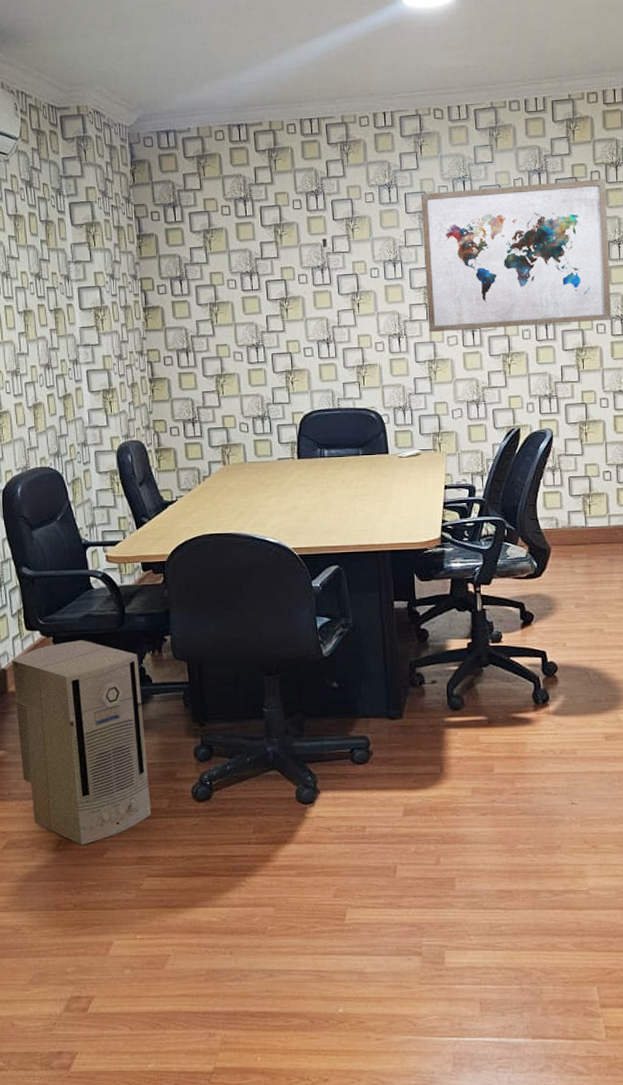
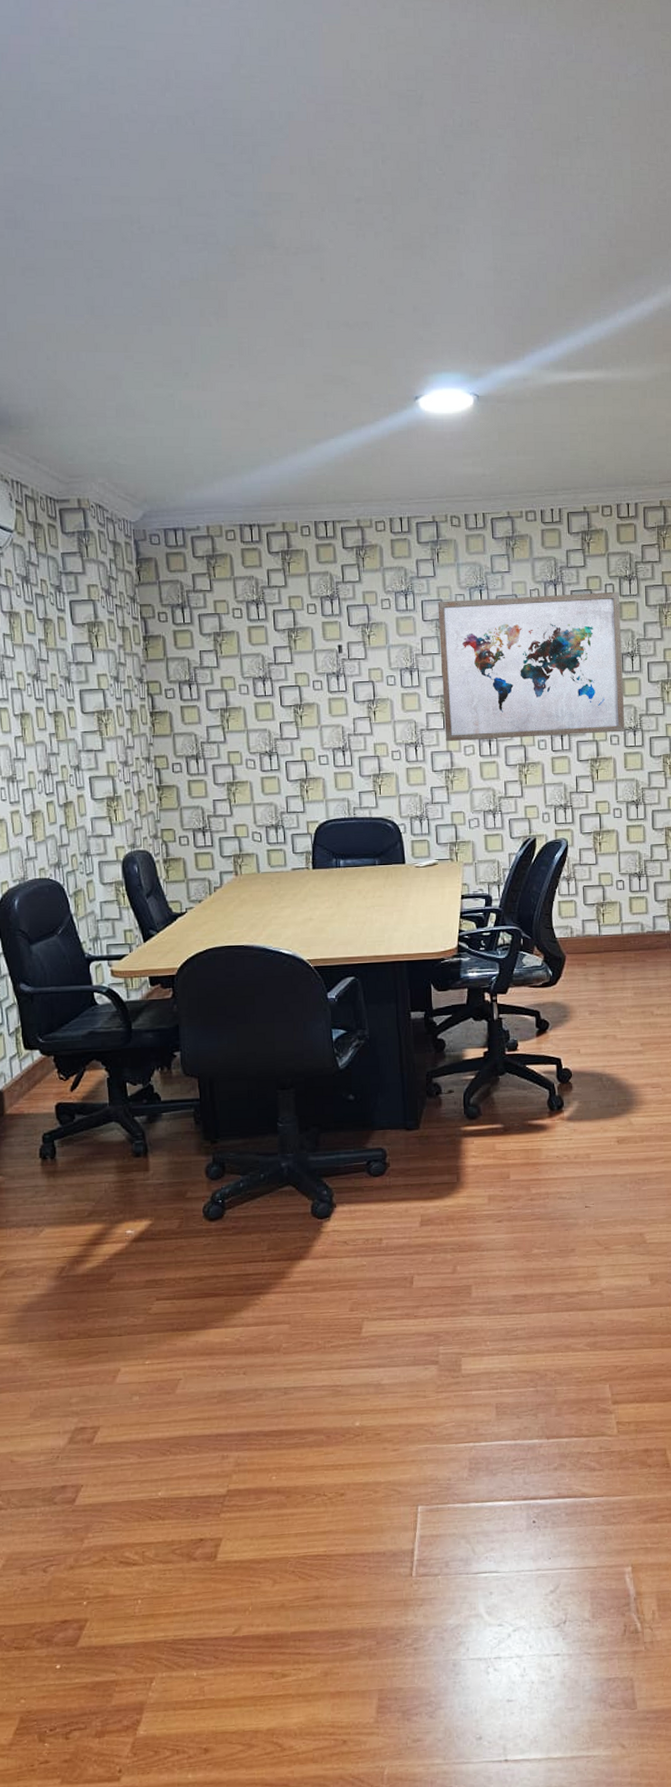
air purifier: present [12,640,151,845] -> none [9,1058,161,1271]

